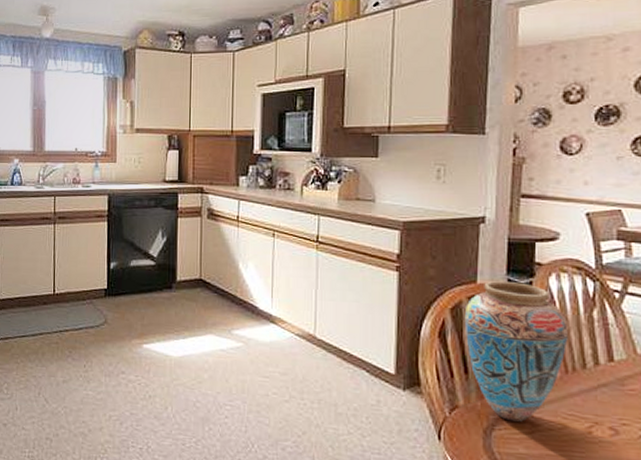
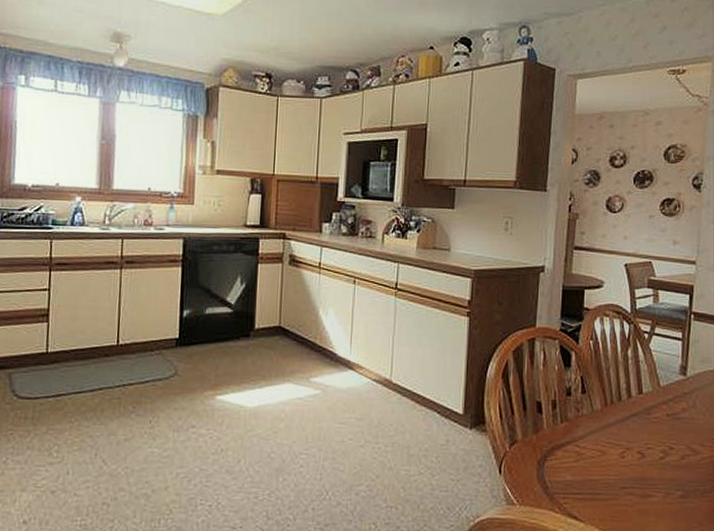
vase: present [464,281,568,422] -> none [524,325,608,452]

